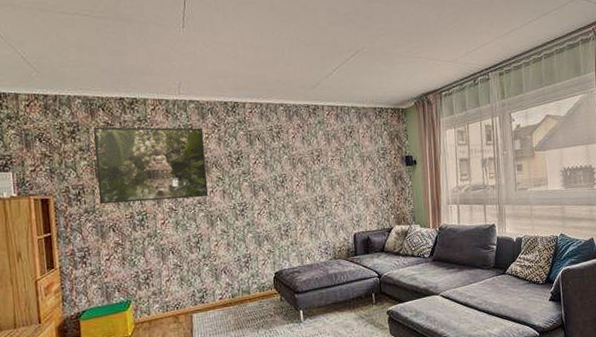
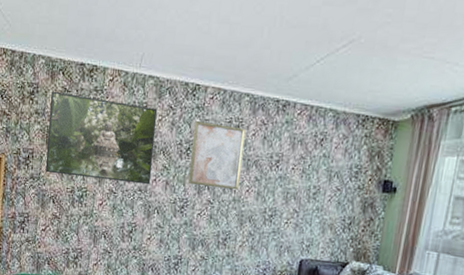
wall art: none [240,133,290,189] -> present [188,121,246,190]

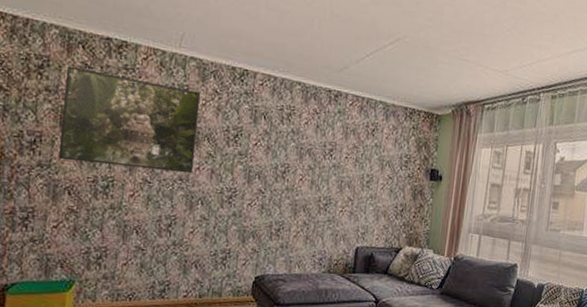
wall art: present [188,121,246,190] -> none [237,107,298,179]

